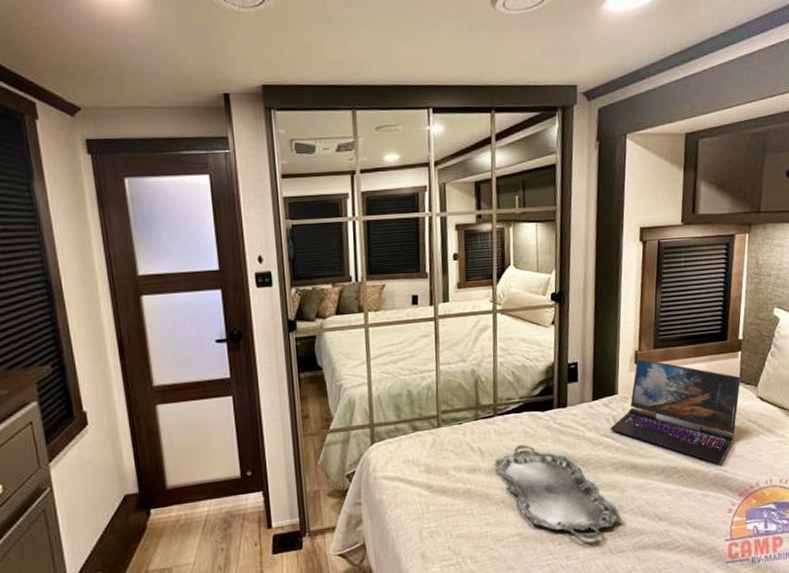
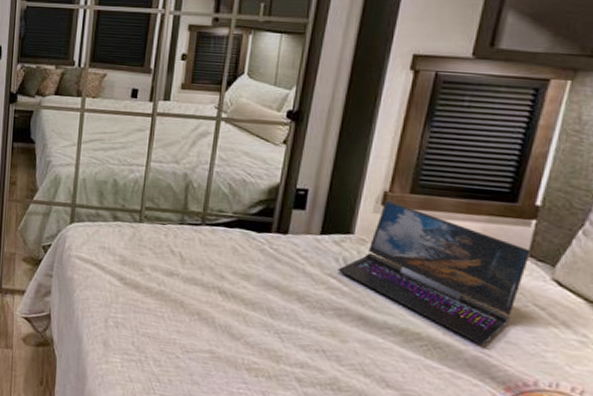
serving tray: present [495,444,622,540] -> none [195,260,338,383]

